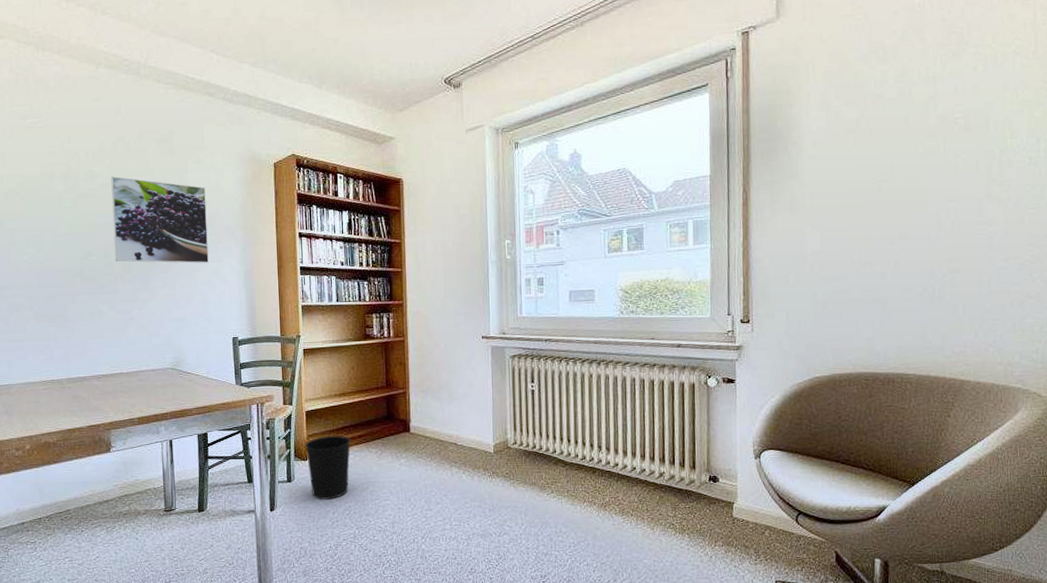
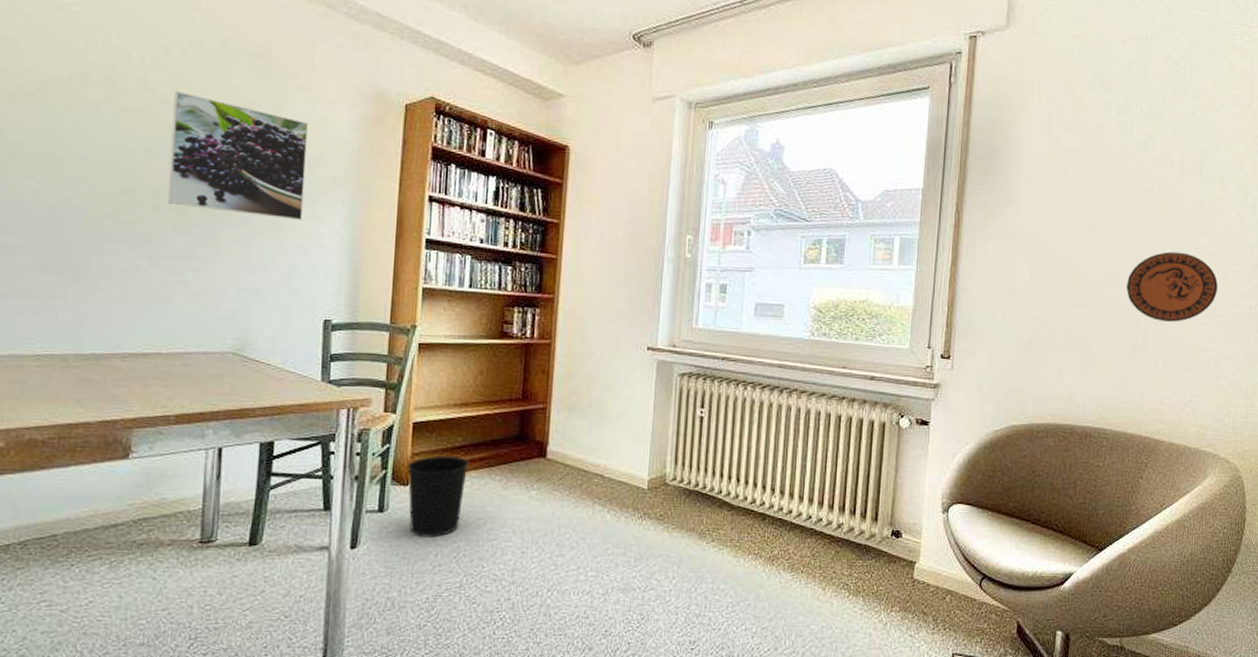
decorative plate: none [918,202,1015,270] -> present [1127,251,1218,322]

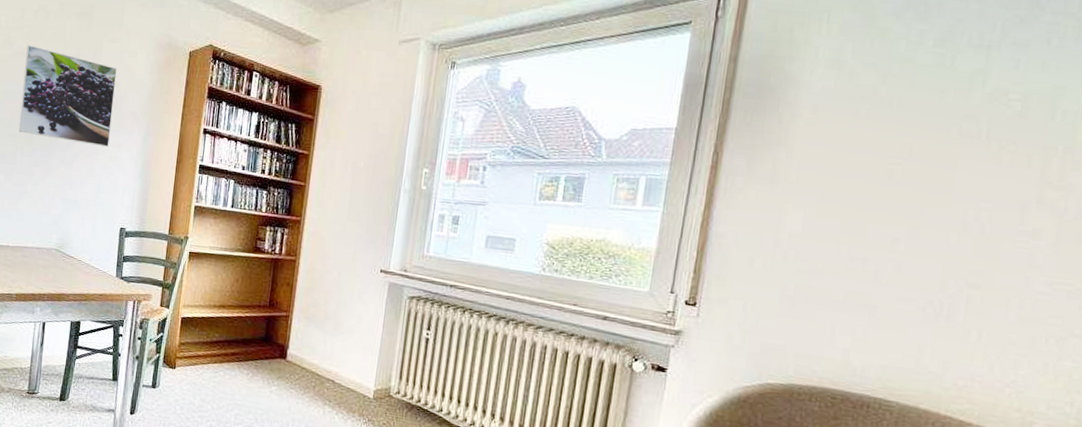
wastebasket: present [406,455,469,537] -> none [174,347,223,415]
decorative plate: present [1127,251,1218,322] -> none [931,205,1068,288]

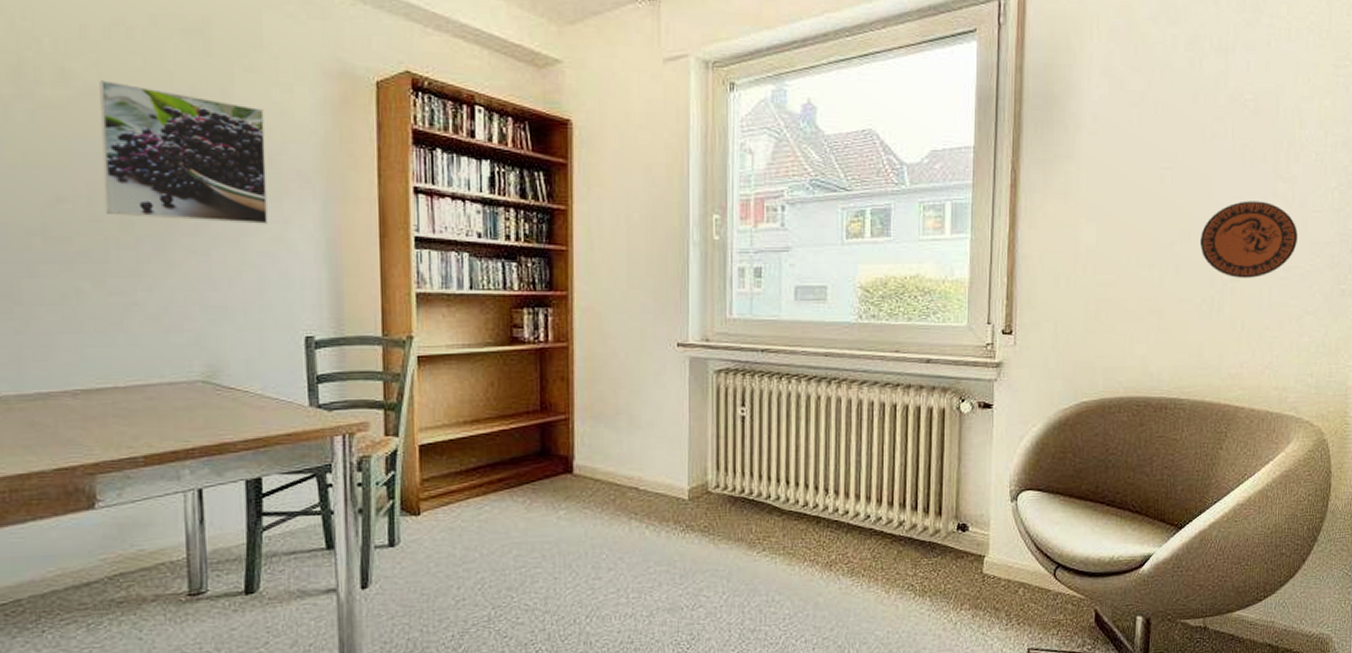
decorative plate: none [931,205,1068,288] -> present [1200,201,1297,278]

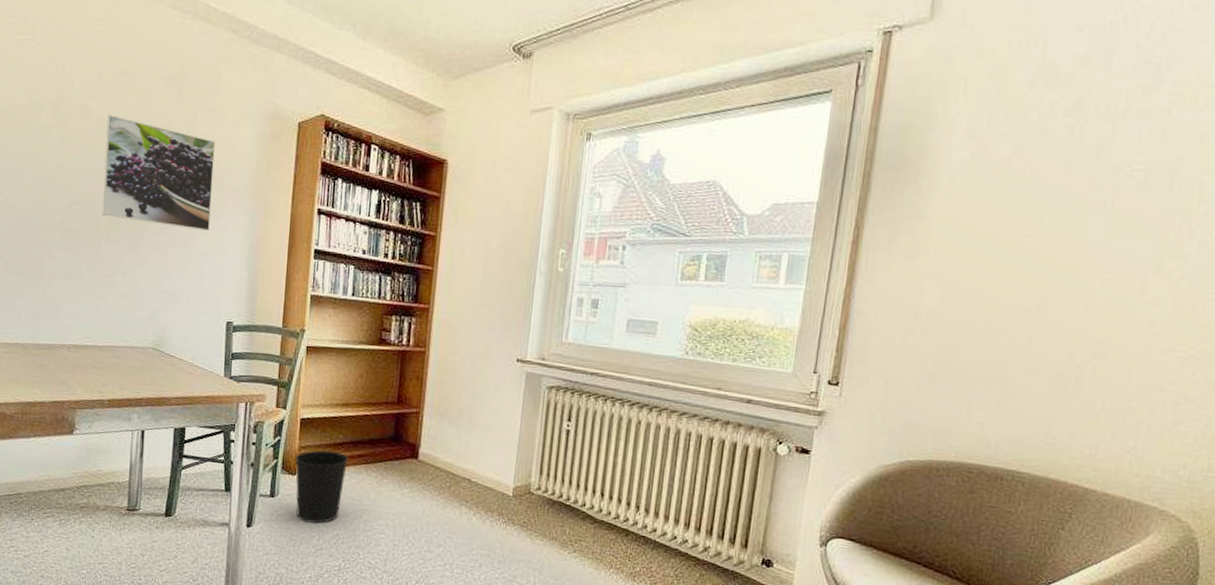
wastebasket: none [416,478,487,570] -> present [294,450,349,524]
decorative plate: present [1200,201,1297,278] -> none [1060,275,1184,357]

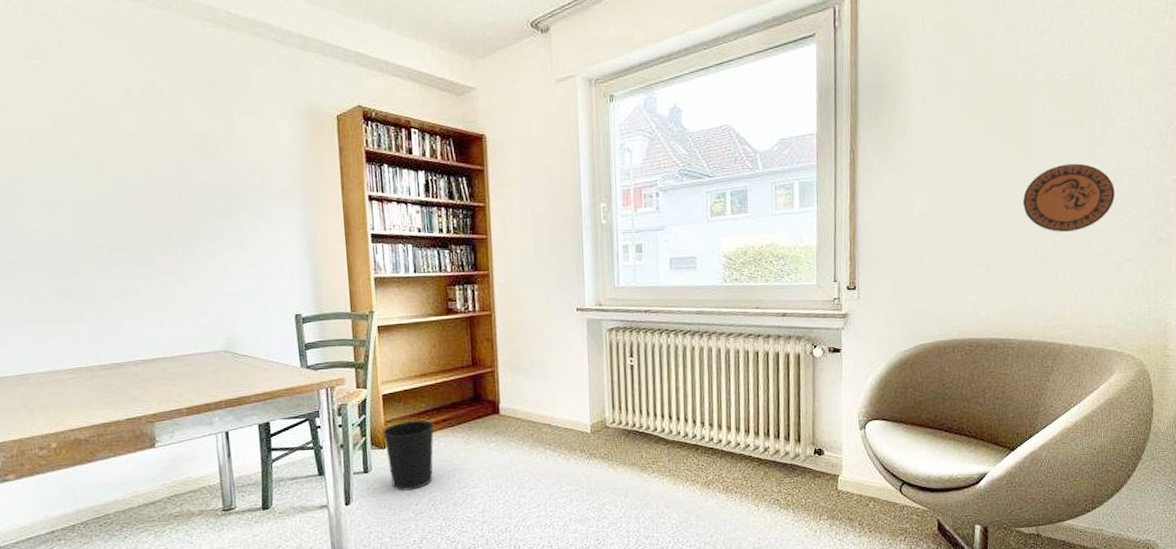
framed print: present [102,115,215,231] -> none [140,129,264,231]
decorative plate: none [1060,275,1184,357] -> present [1023,163,1114,232]

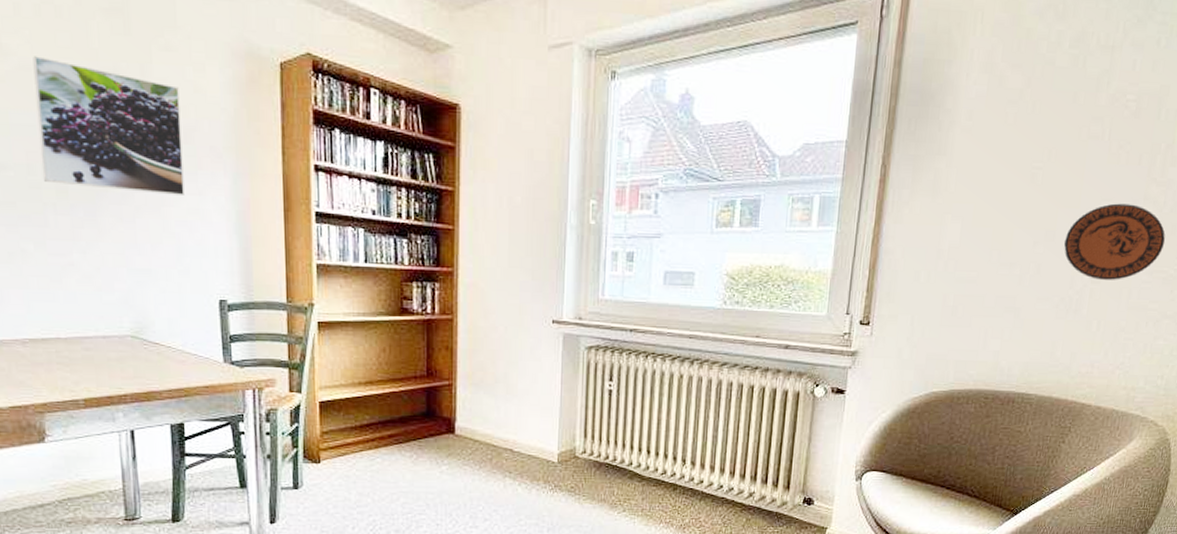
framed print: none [140,129,264,231] -> present [33,56,184,195]
wastebasket: present [382,420,434,491] -> none [317,433,379,512]

